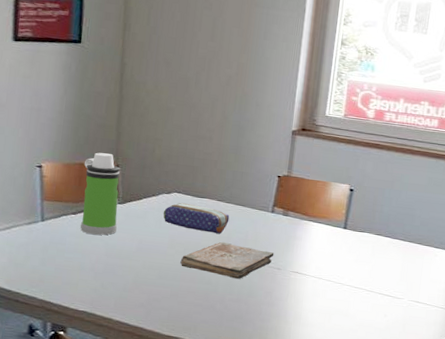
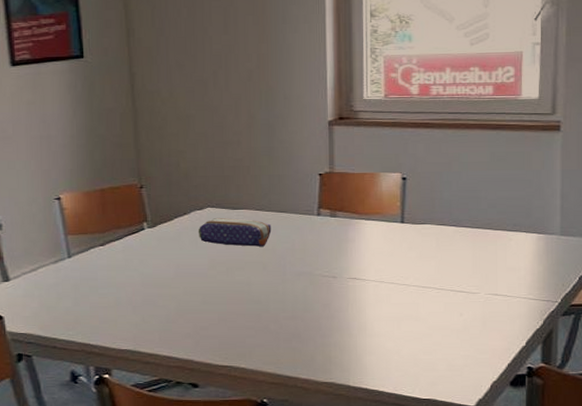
water bottle: present [80,152,121,235] -> none [105,175,151,265]
book: present [180,241,274,280] -> none [224,255,327,295]

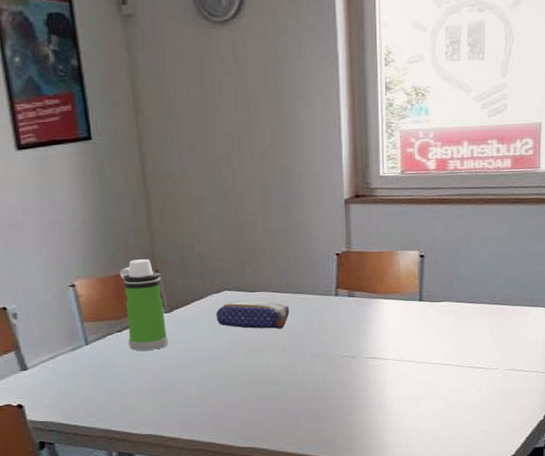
water bottle: none [105,175,151,265] -> present [119,259,169,351]

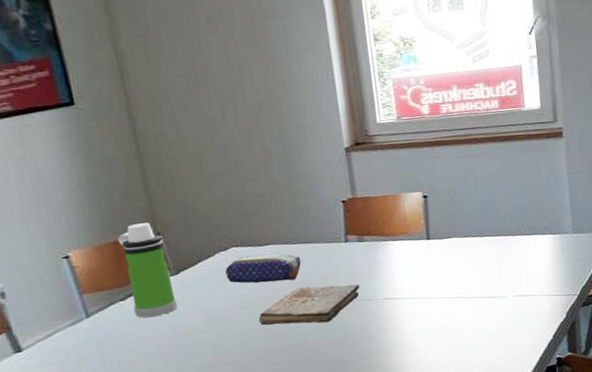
book: none [243,336,346,376] -> present [259,284,360,326]

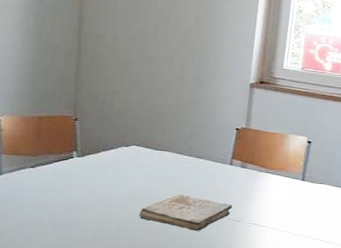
water bottle: present [117,223,178,318] -> none [39,106,79,188]
pencil case: present [225,254,301,283] -> none [121,156,188,186]

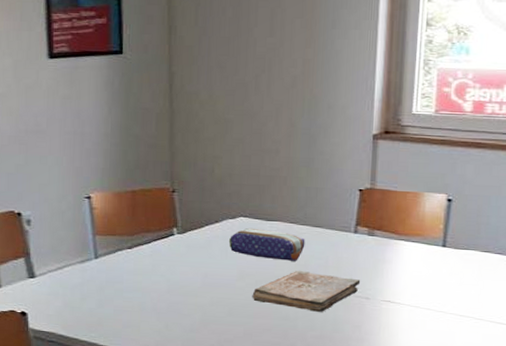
pencil case: none [121,156,188,186] -> present [228,228,305,261]

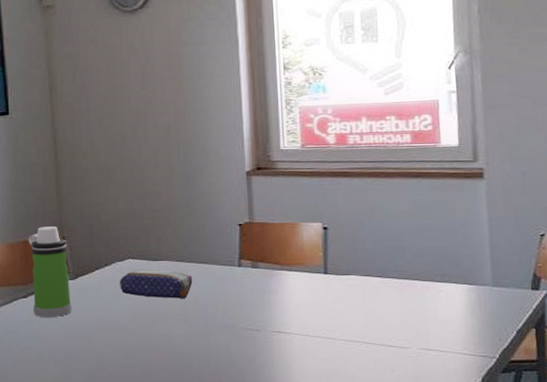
water bottle: none [136,177,179,270] -> present [28,226,73,317]
book: present [252,270,361,313] -> none [146,307,250,349]

